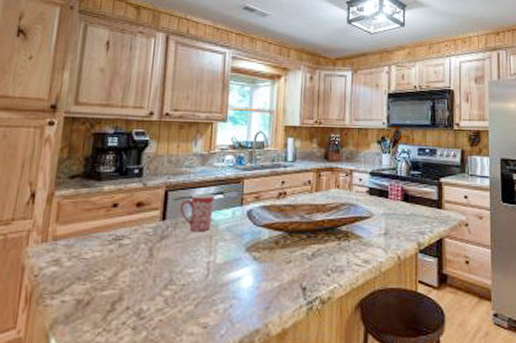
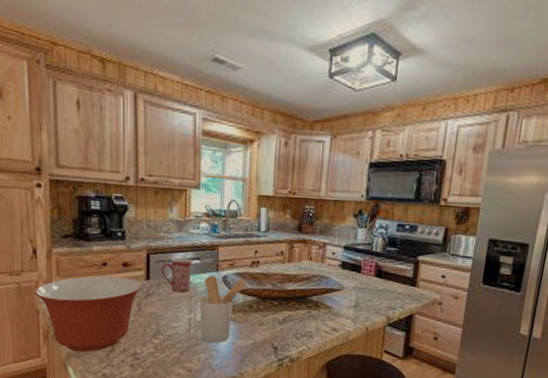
mixing bowl: none [24,219,157,317] -> present [35,276,143,353]
utensil holder: none [220,211,273,290] -> present [199,275,247,344]

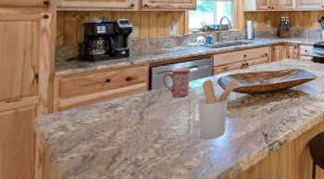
mixing bowl: present [35,276,143,353] -> none [33,91,145,170]

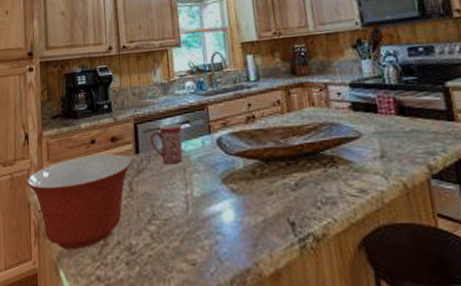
mixing bowl: none [33,91,145,170] -> present [26,154,133,250]
utensil holder: present [197,78,238,140] -> none [194,138,245,225]

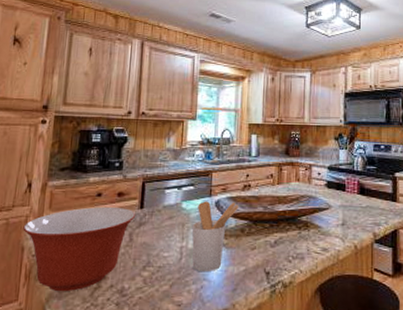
mug: present [149,123,183,164] -> none [155,185,186,220]
utensil holder: none [194,138,245,225] -> present [192,201,239,273]

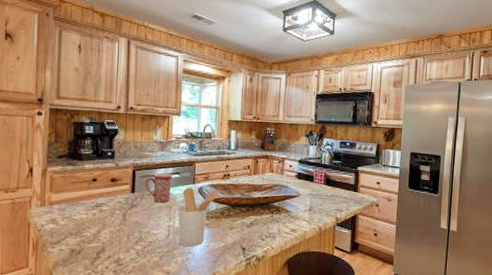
mixing bowl: present [23,207,136,292] -> none [28,190,128,261]
mug: none [155,185,186,220] -> present [145,173,172,203]

